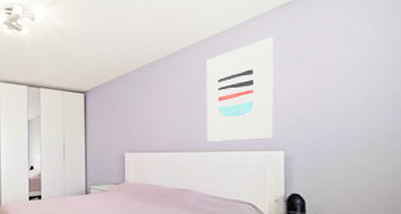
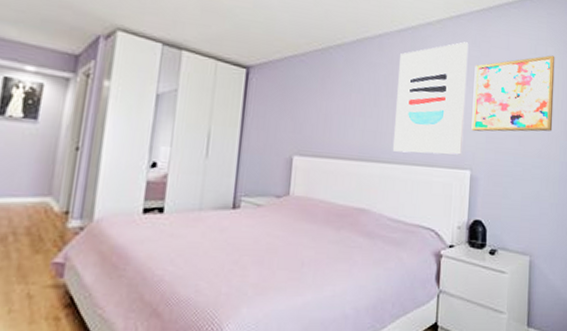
wall art: none [282,31,376,116] -> present [471,55,555,132]

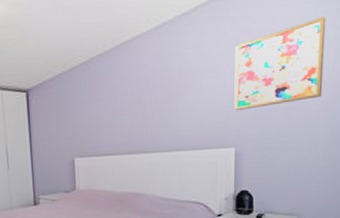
wall art: present [393,42,469,155] -> none [159,24,228,141]

